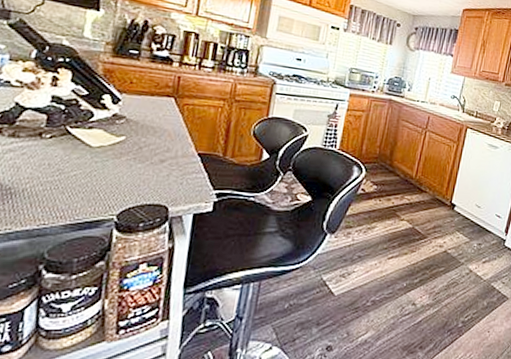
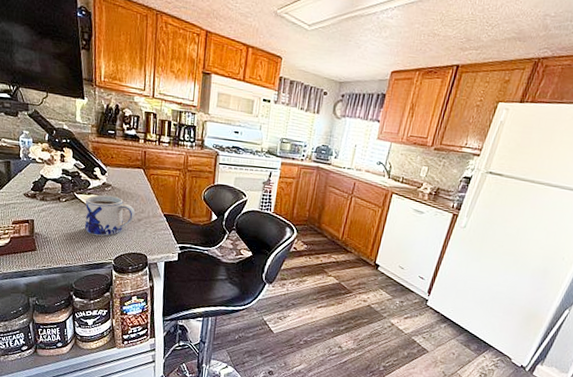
mug: none [76,129,157,184] -> present [84,195,135,236]

